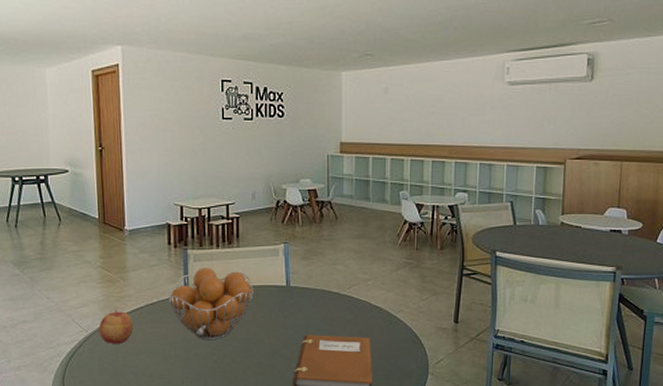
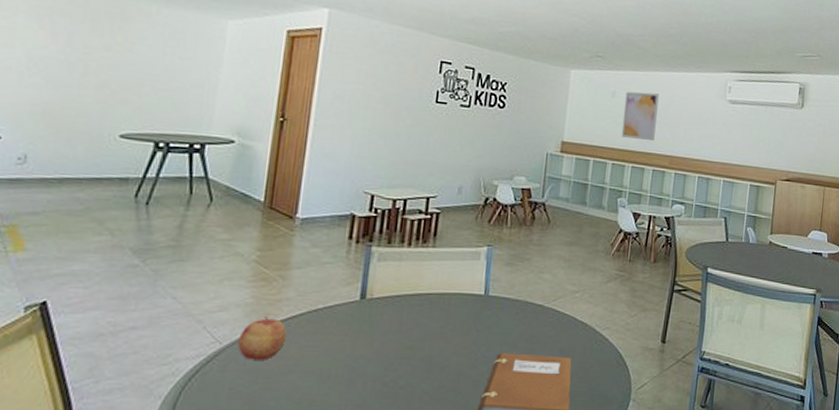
fruit basket: present [168,267,254,341] -> none [338,269,446,358]
wall art: none [397,85,433,133] -> present [621,91,659,142]

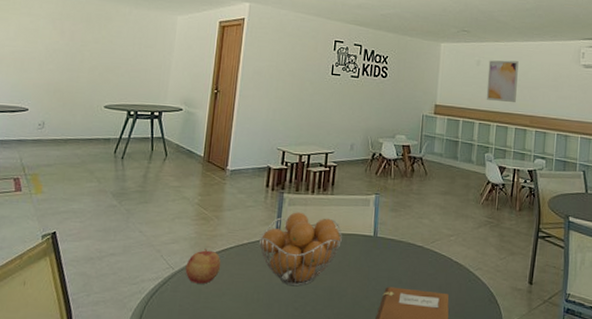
fruit basket: none [338,269,446,358] -> present [259,212,342,287]

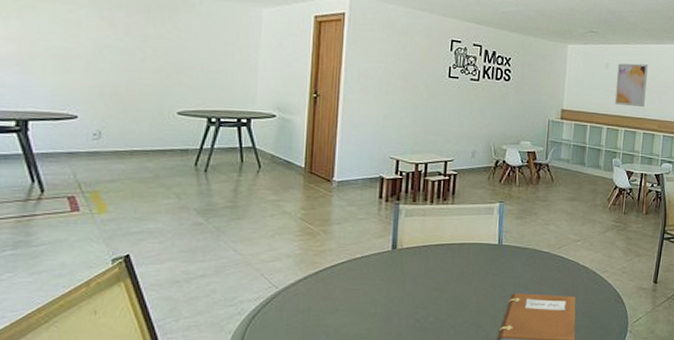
apple: present [185,249,221,284] -> none [291,265,332,301]
fruit basket: present [259,212,342,287] -> none [373,223,465,298]

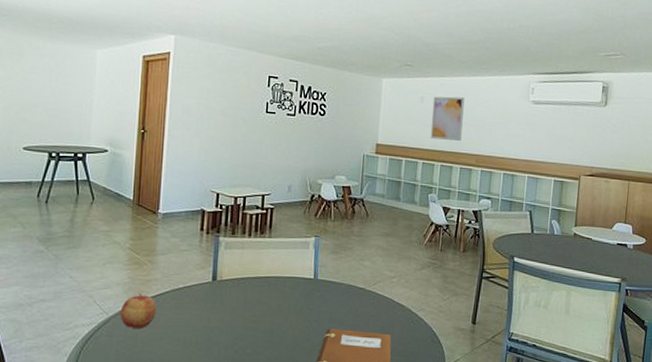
apple: none [291,265,332,301] -> present [120,293,157,328]

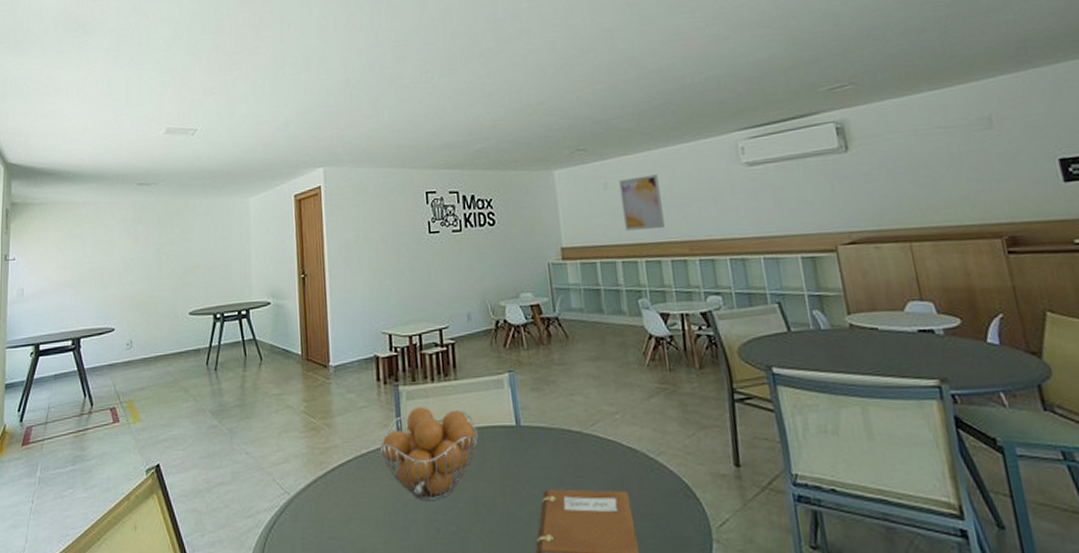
apple: present [120,293,157,328] -> none [302,465,342,509]
fruit basket: none [195,255,282,330] -> present [379,407,478,502]

